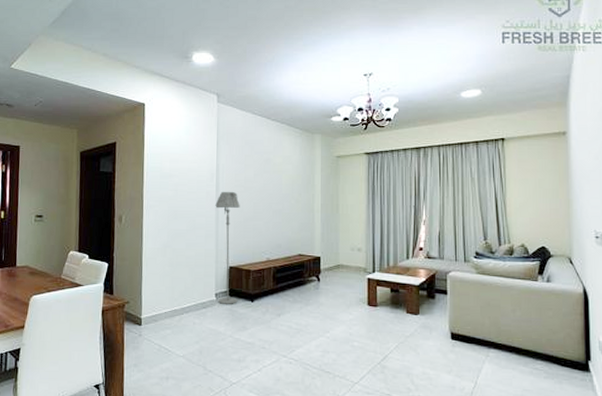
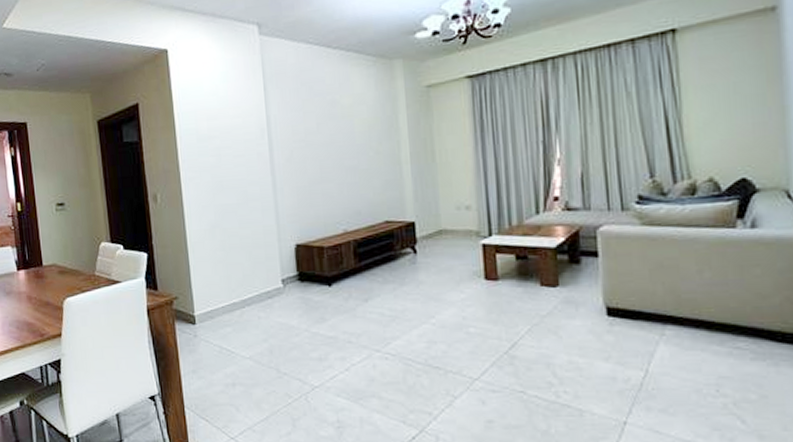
floor lamp: present [215,191,240,304] -> none [270,148,312,292]

